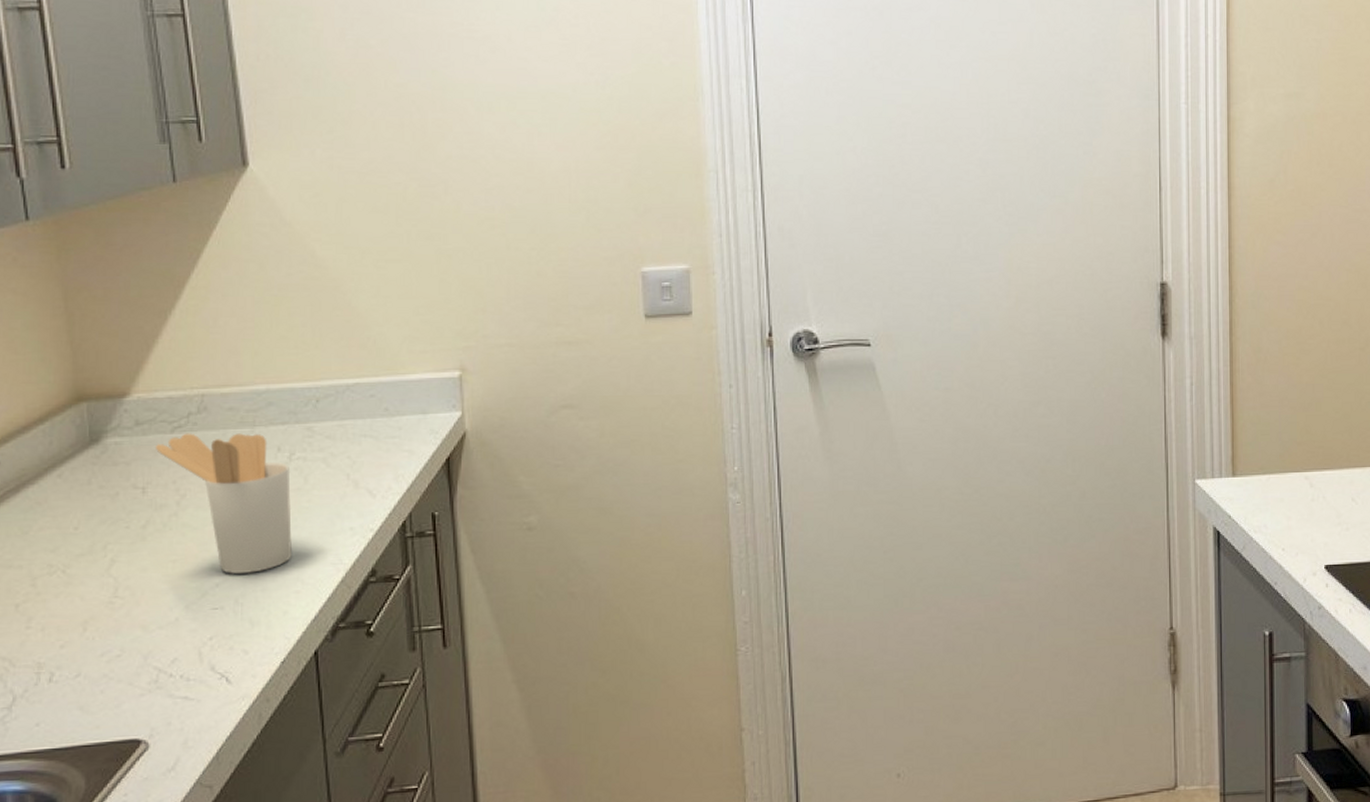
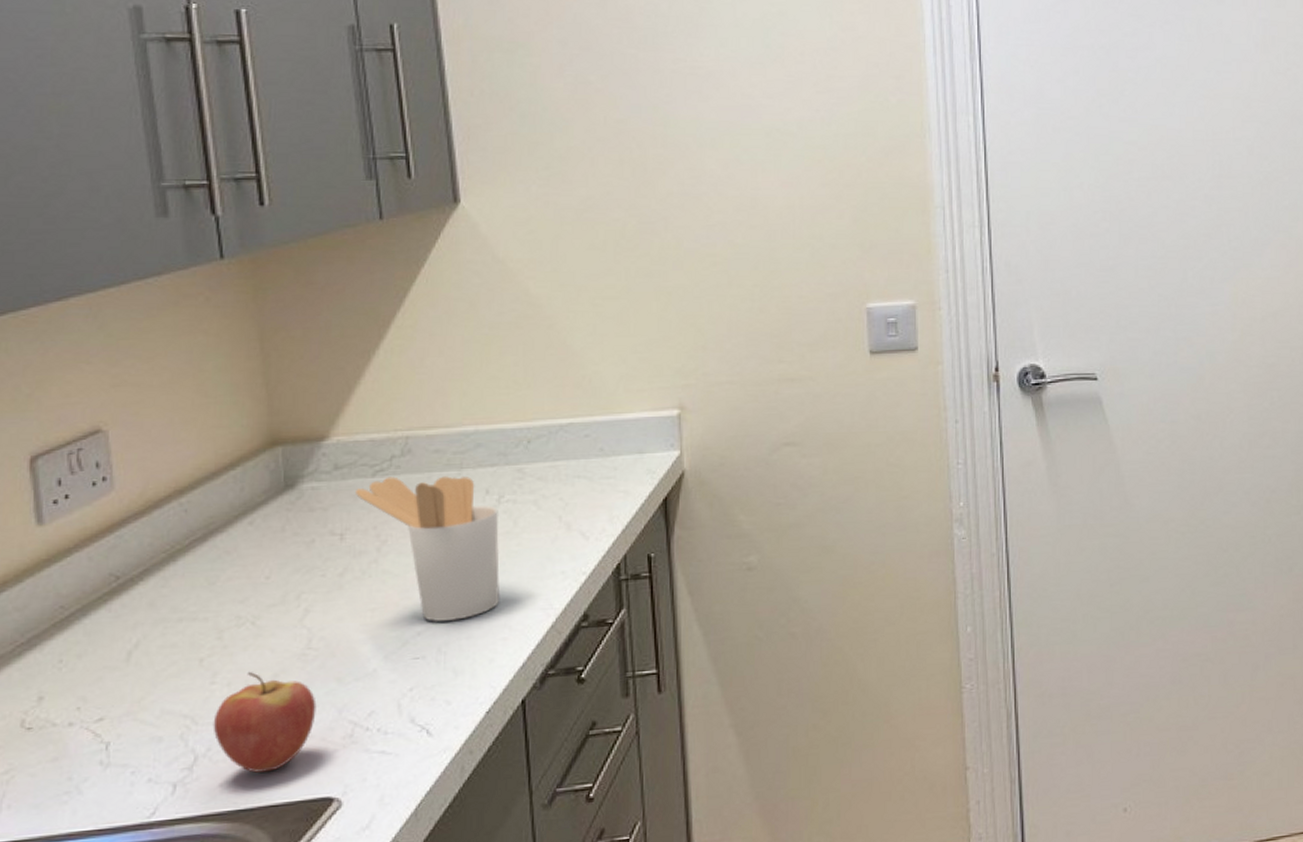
fruit: none [29,618,124,714] -> present [213,672,317,773]

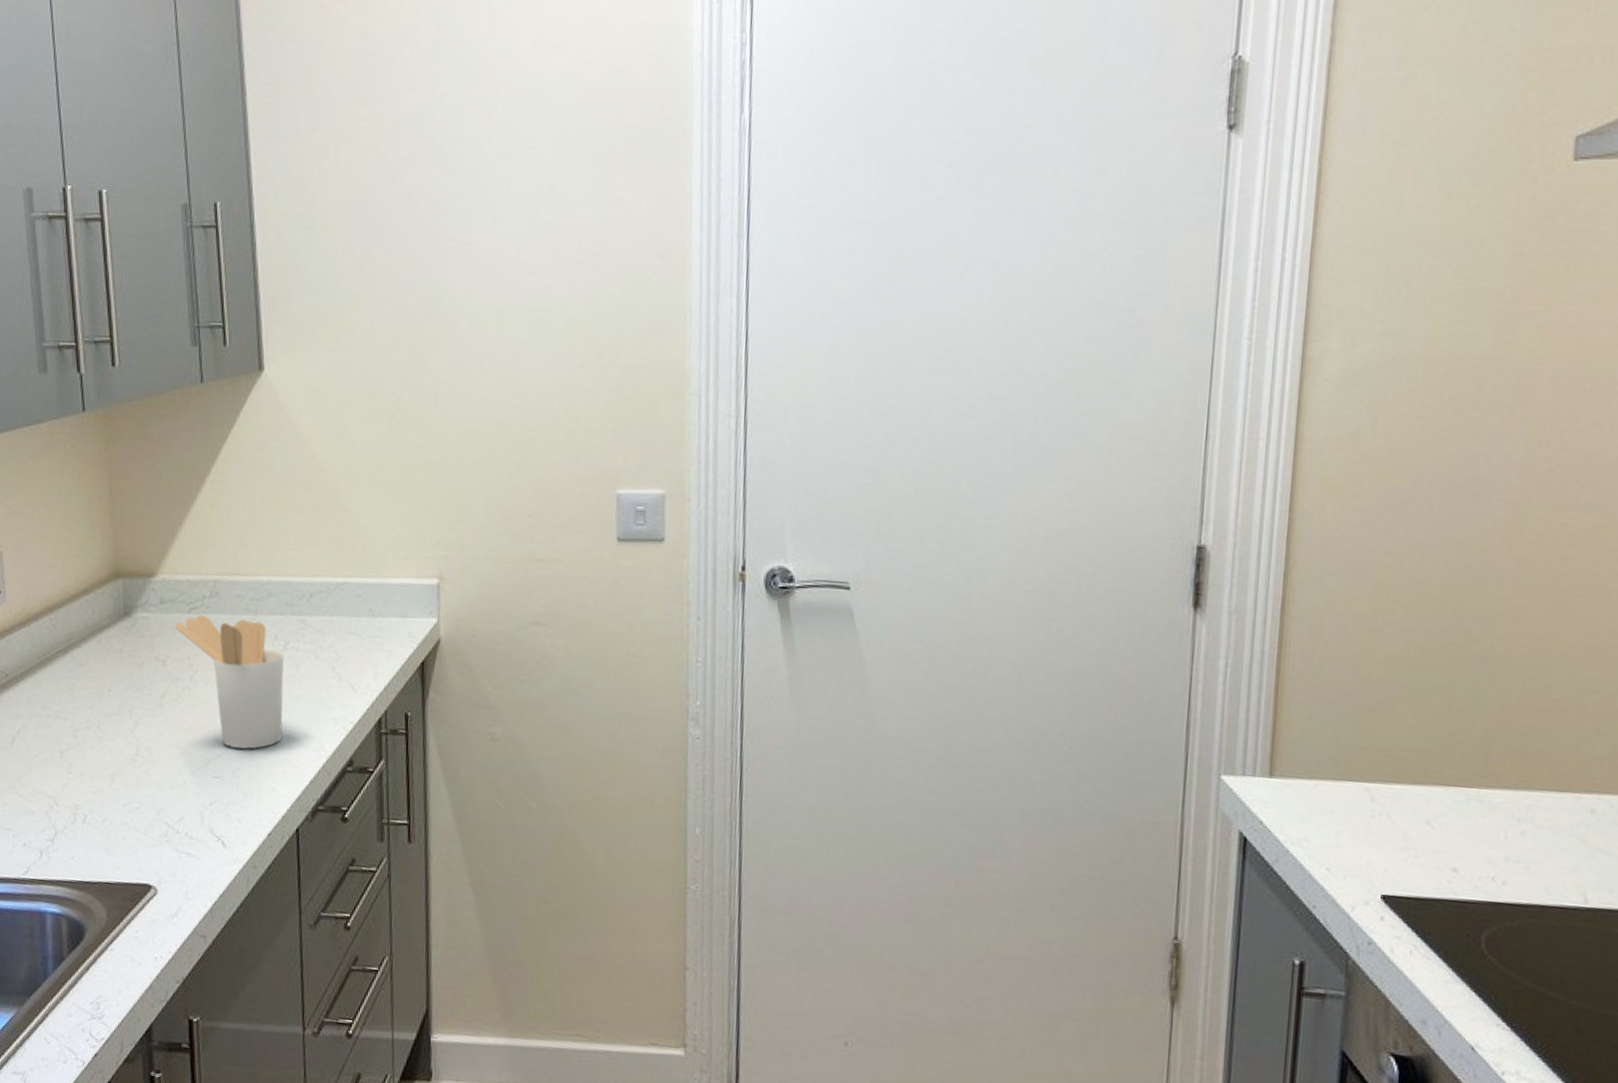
fruit: present [213,672,317,773] -> none [68,768,142,854]

